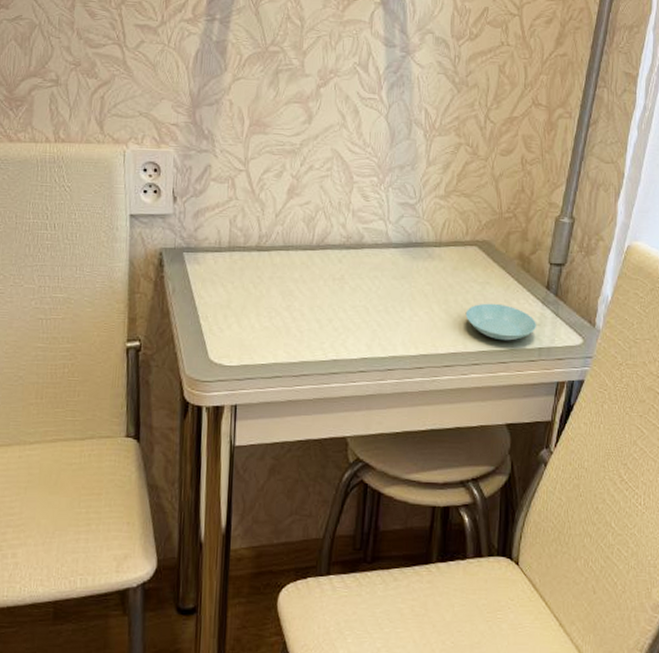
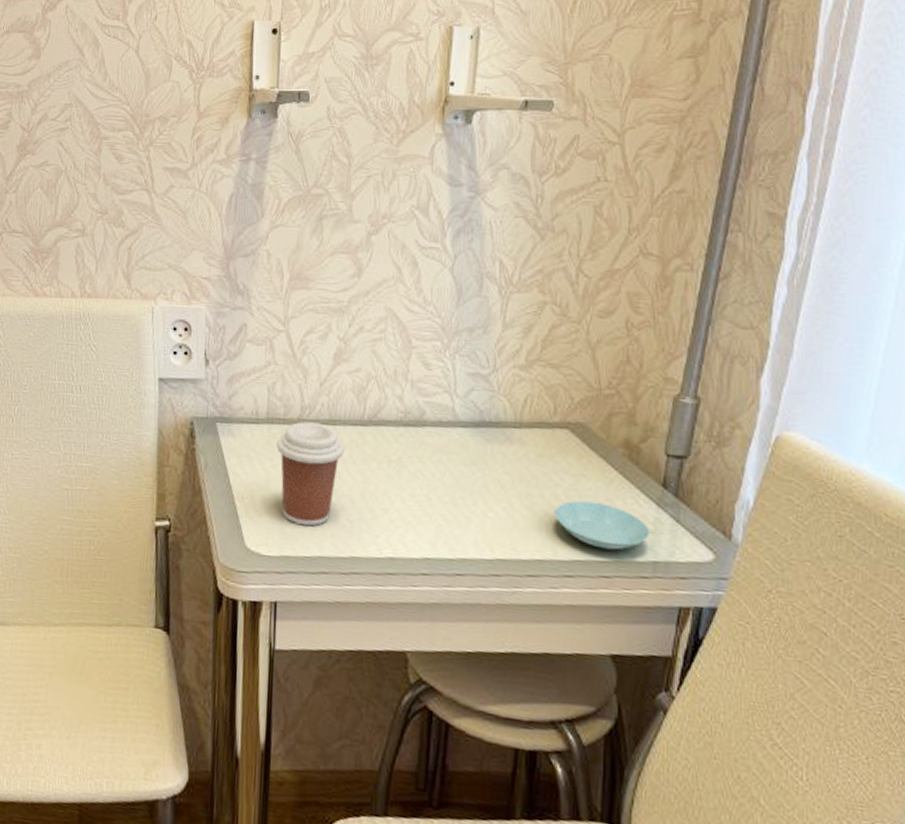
coffee cup: none [237,248,296,338] -> present [277,421,345,527]

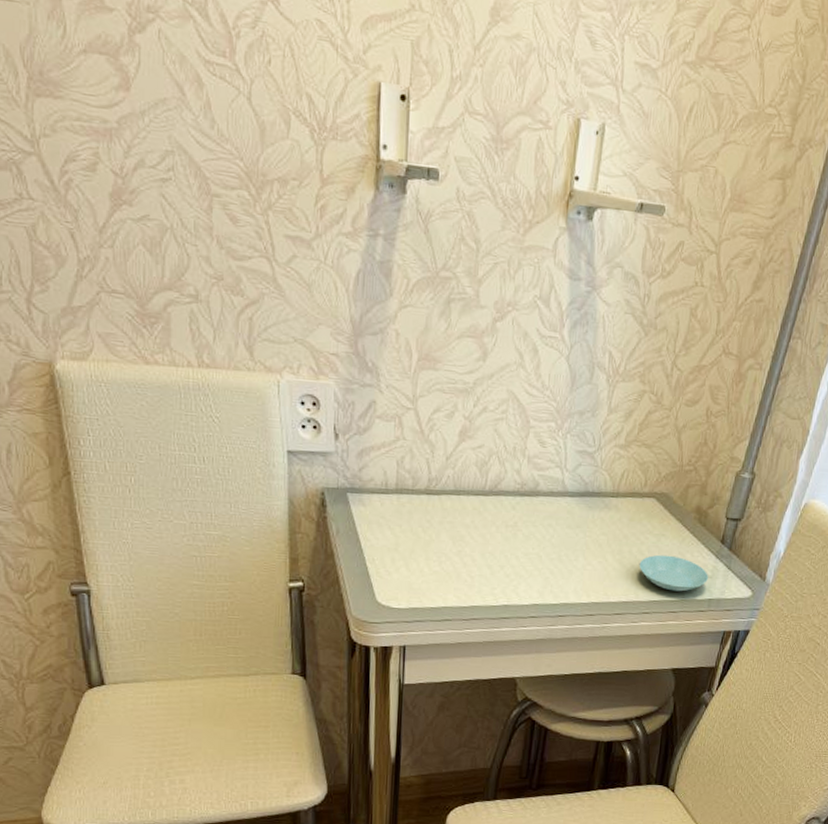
coffee cup: present [277,421,345,527] -> none [405,492,468,582]

